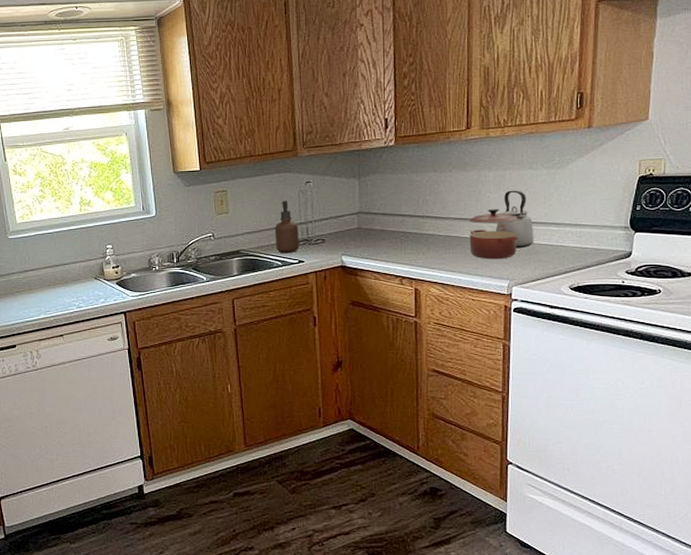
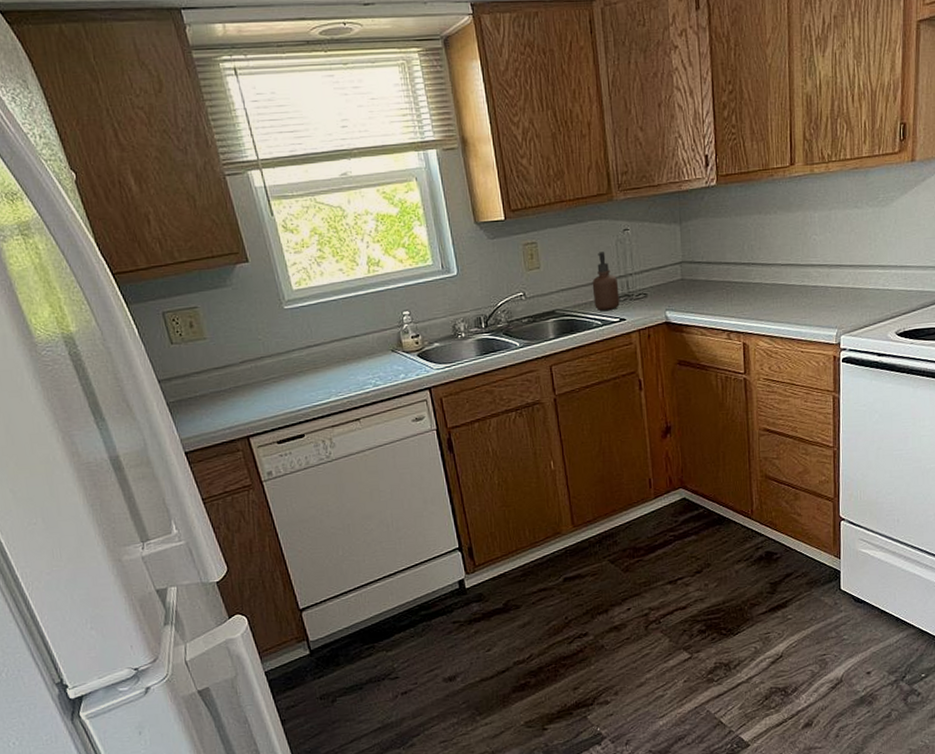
saucepan: present [469,208,519,260] -> none [796,251,846,308]
kettle: present [495,190,534,249] -> none [822,231,861,295]

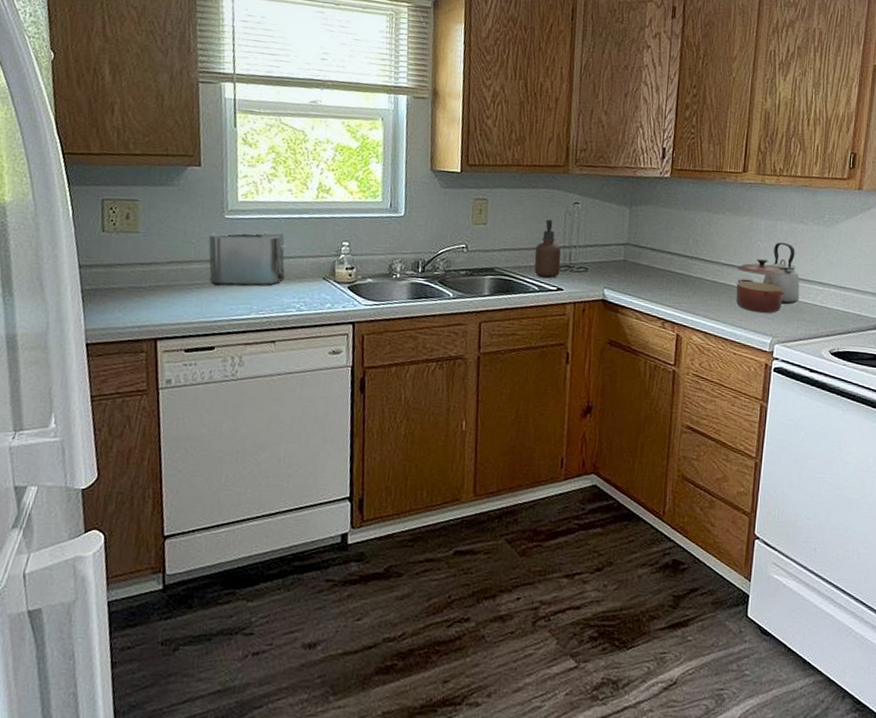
toaster: none [273,314,355,377] -> present [208,231,287,287]
saucepan: none [796,251,846,308] -> present [735,258,787,314]
kettle: none [822,231,861,295] -> present [762,242,800,305]

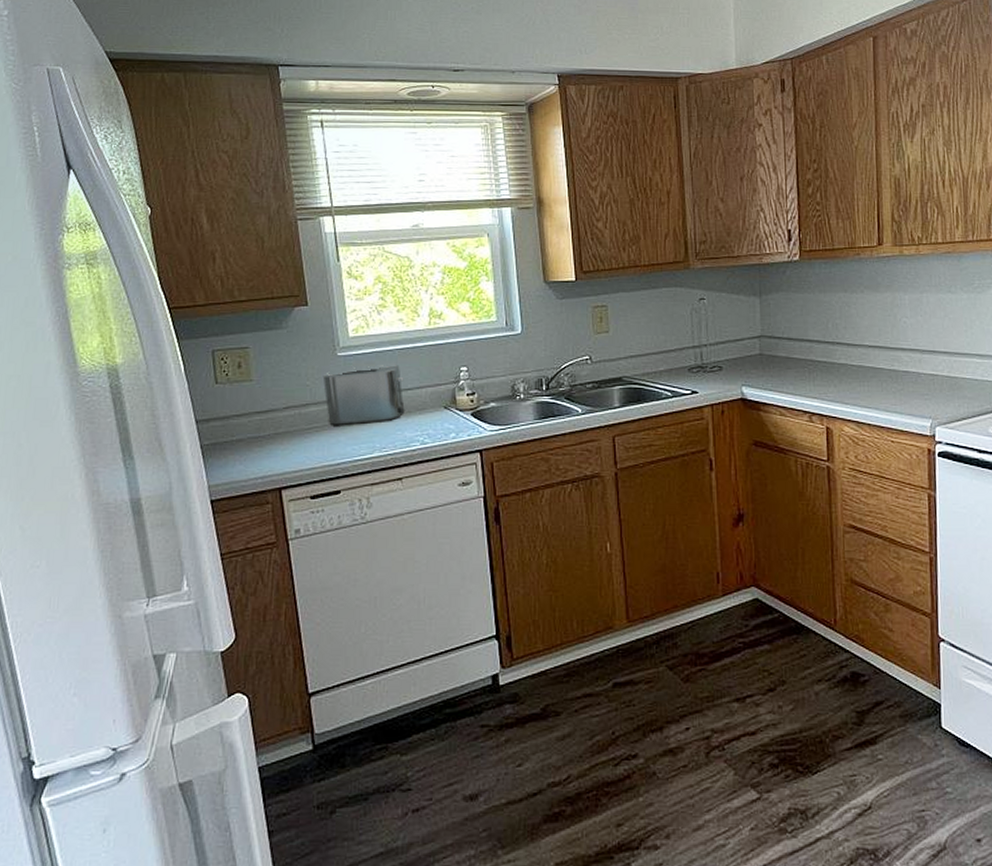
soap dispenser: present [534,219,561,278] -> none [663,320,692,381]
saucepan: present [735,258,787,314] -> none [885,335,940,395]
kettle: present [762,242,800,305] -> none [913,316,957,383]

